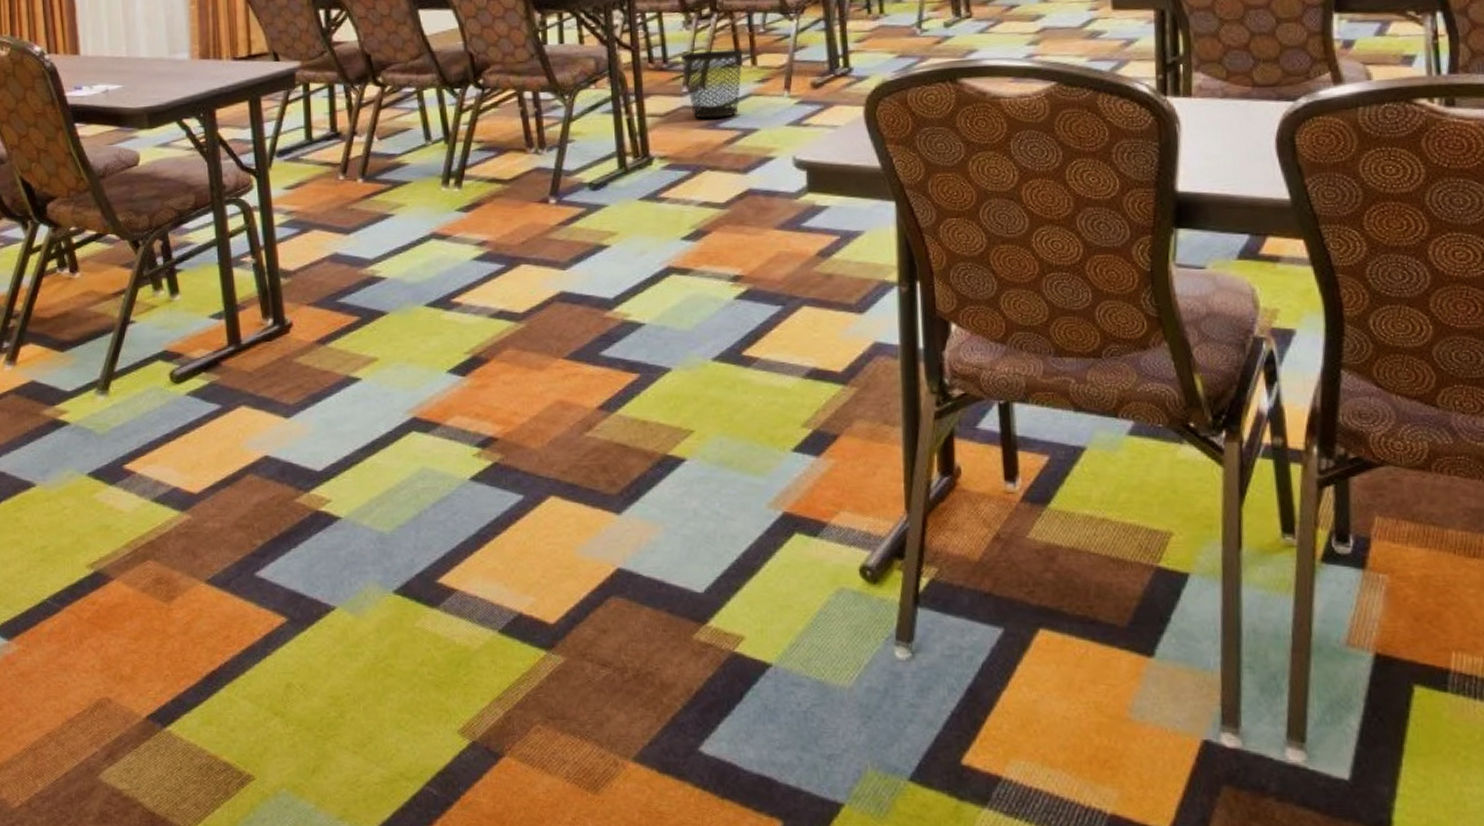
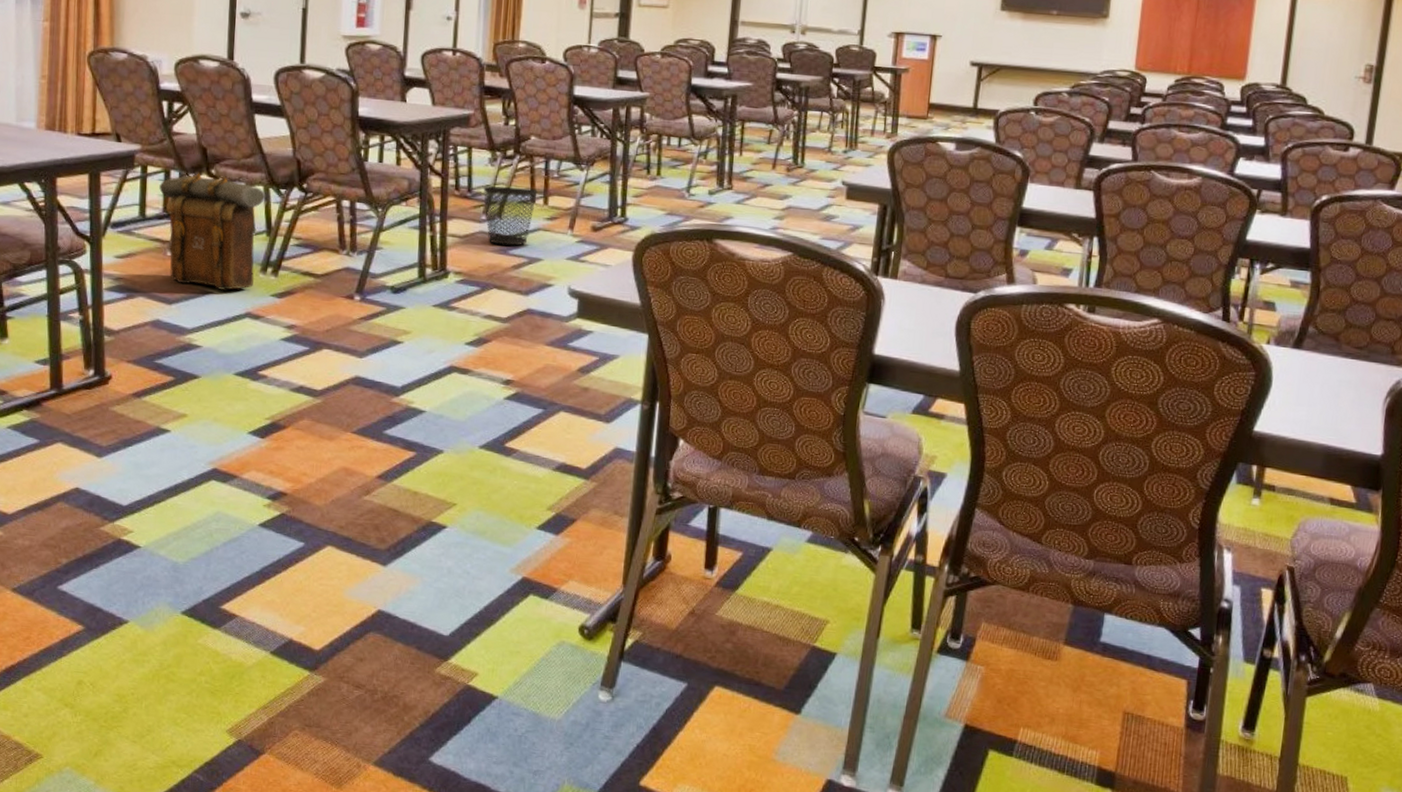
backpack: none [324,83,439,212] -> present [159,173,266,291]

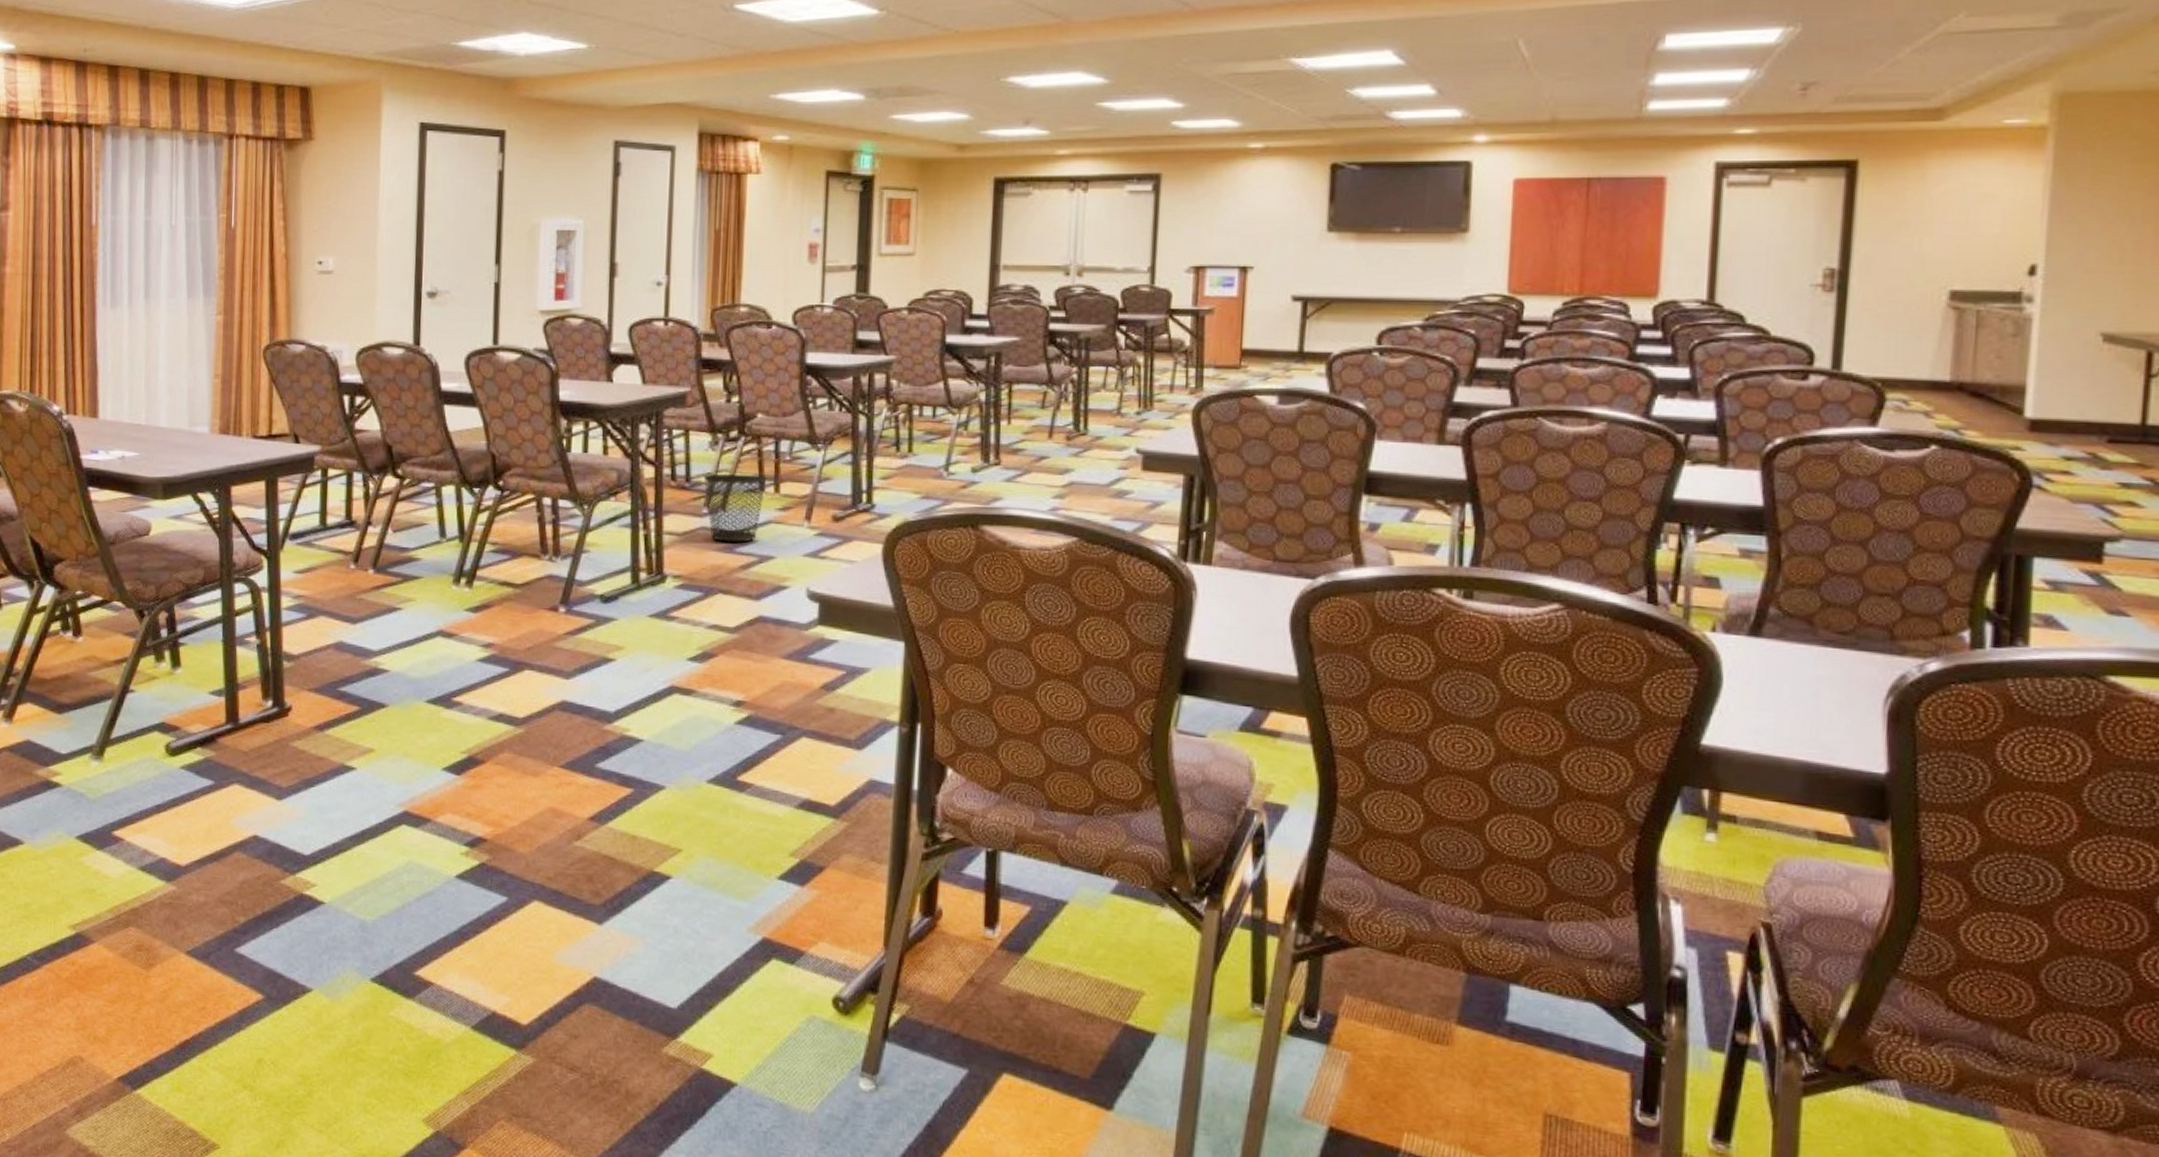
backpack: present [159,173,266,291] -> none [341,474,458,607]

